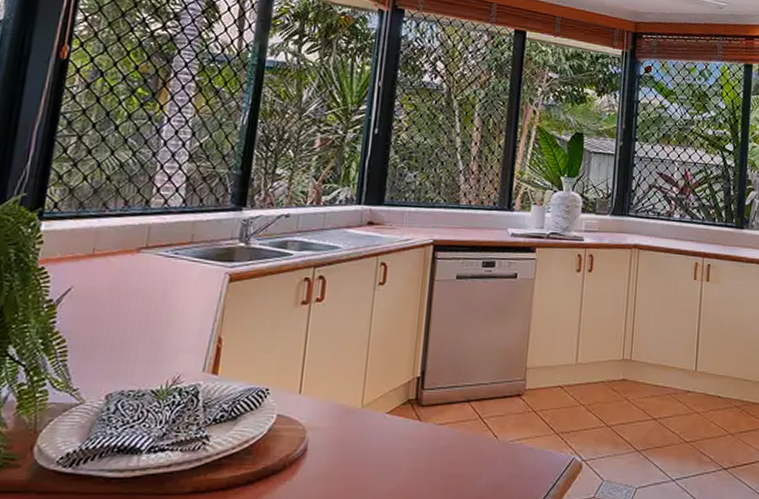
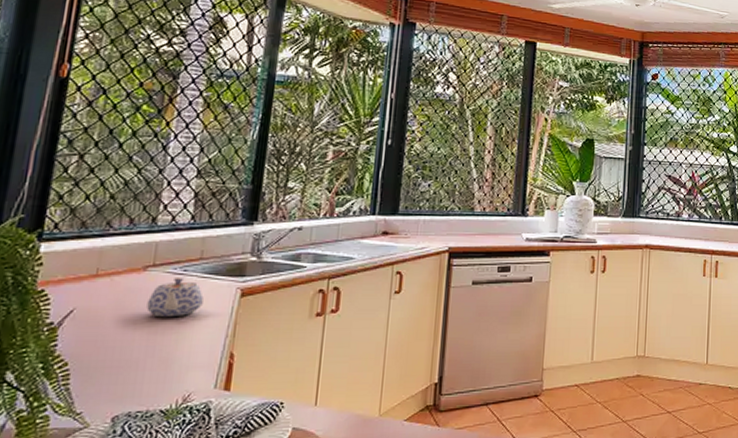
teapot: none [139,261,194,300] -> present [146,278,204,318]

